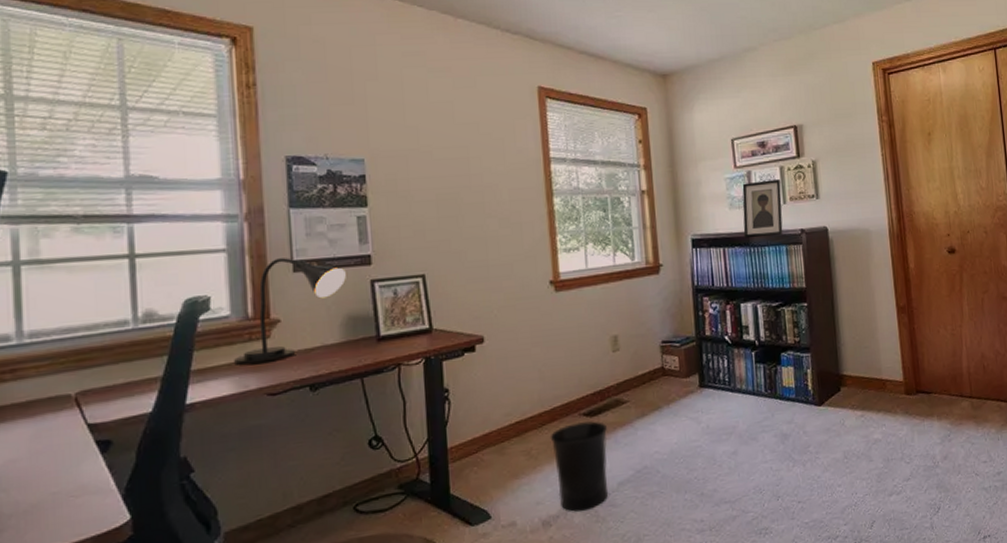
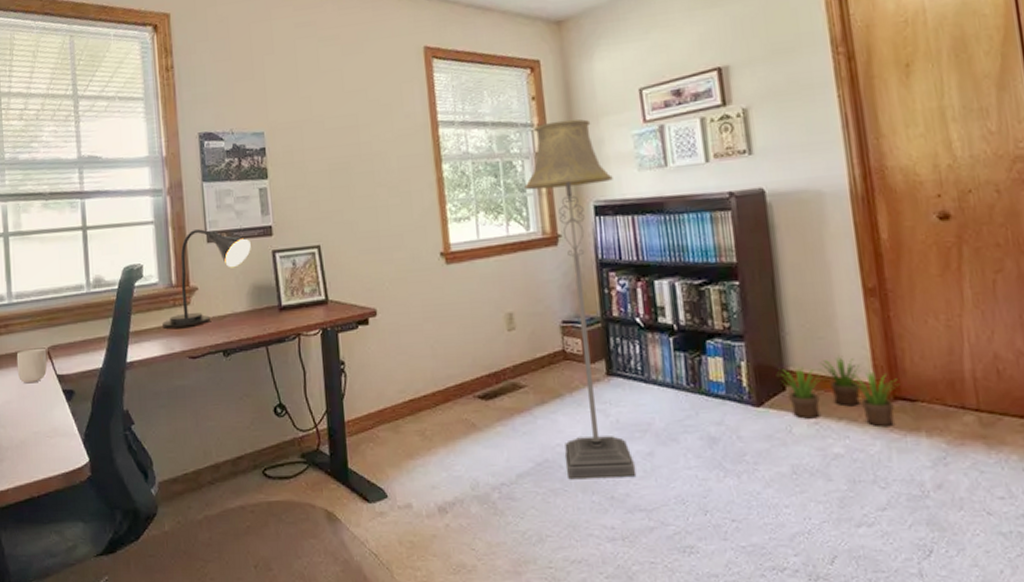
cup: none [27,393,74,437] -> present [16,347,48,384]
waste bin: present [549,420,608,512] -> none [444,403,506,501]
floor lamp: none [631,162,723,482] -> present [524,119,637,480]
picture frame: present [742,179,783,239] -> none [653,133,706,205]
plant: none [835,361,921,416] -> present [778,356,900,428]

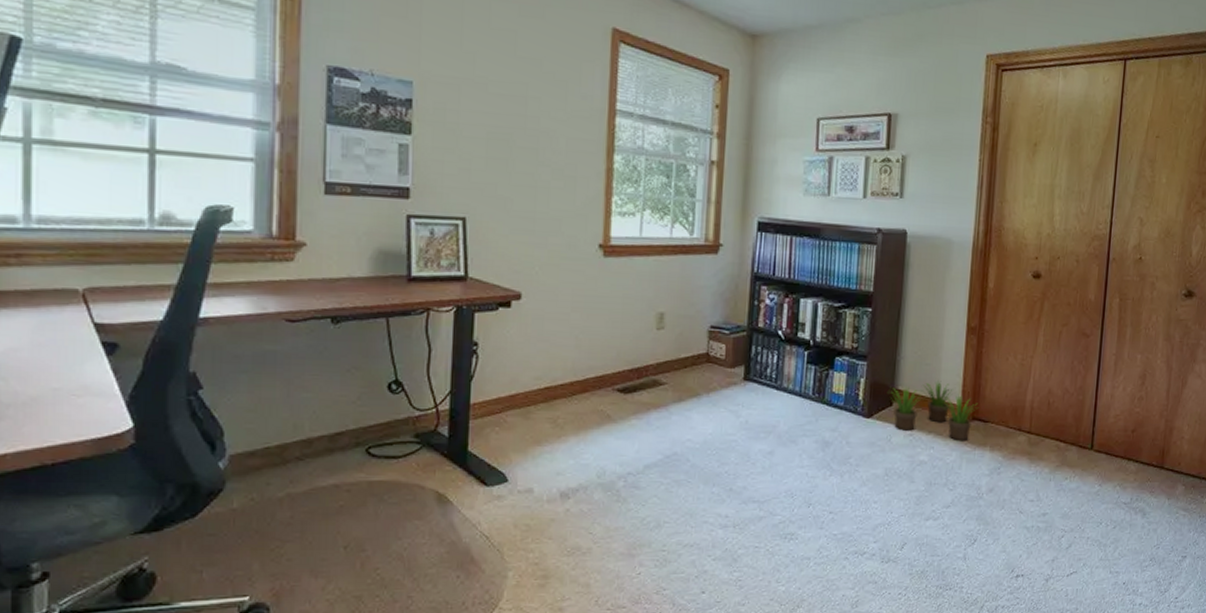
cup: present [16,347,48,384] -> none [32,287,81,330]
desk lamp: present [162,229,251,330] -> none [254,177,381,288]
floor lamp: present [524,119,637,480] -> none [693,133,780,473]

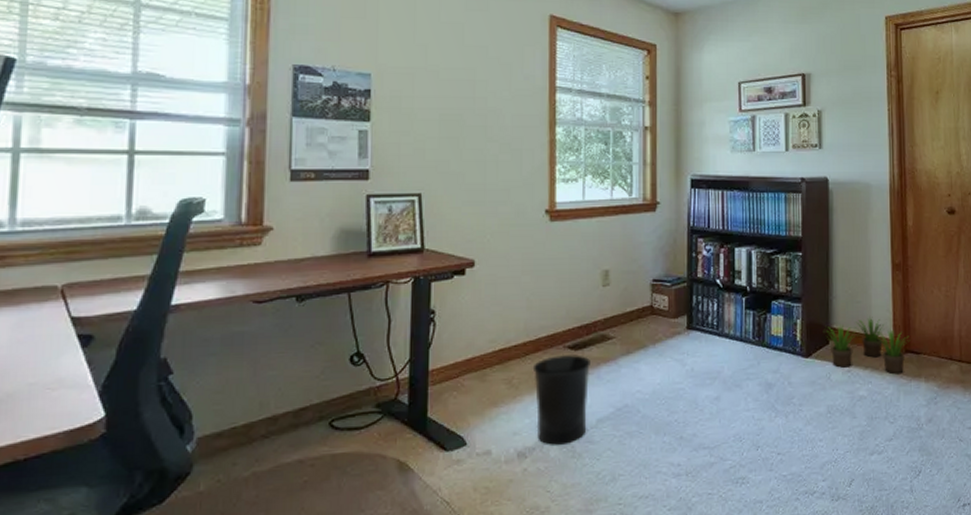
waste bin: none [579,396,642,488] -> present [532,353,592,445]

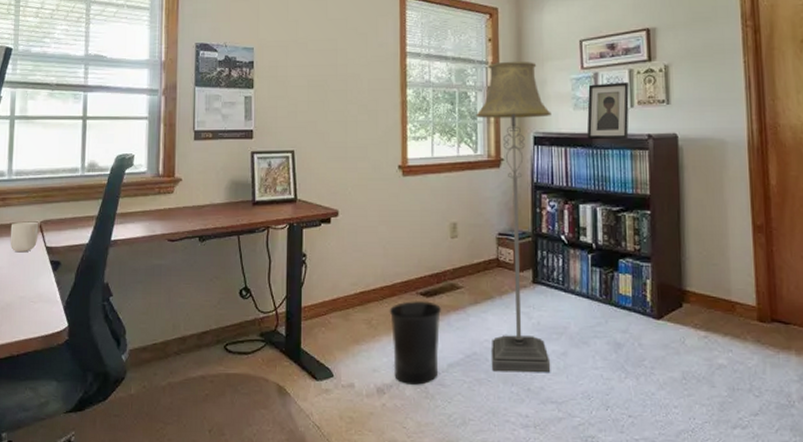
cup: none [12,285,60,327] -> present [10,221,39,253]
floor lamp: none [631,100,709,423] -> present [476,61,552,373]
picture frame: none [743,126,785,183] -> present [587,82,630,140]
plant: present [824,317,911,375] -> none [676,281,777,345]

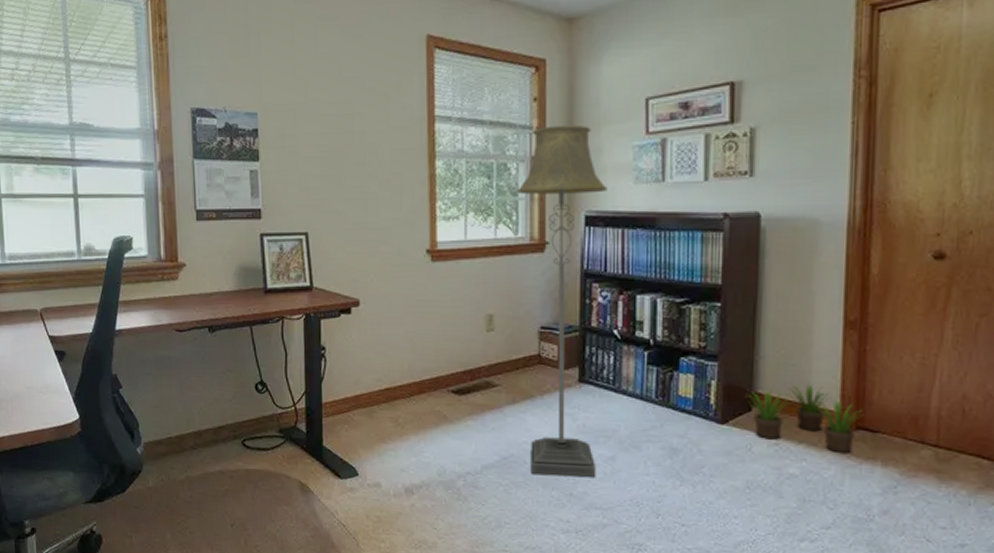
cup: present [10,221,39,253] -> none [10,309,40,342]
waste bin: present [389,300,442,385] -> none [417,398,476,486]
picture frame: present [587,82,630,140] -> none [649,150,705,220]
plant: none [676,281,777,345] -> present [746,383,865,454]

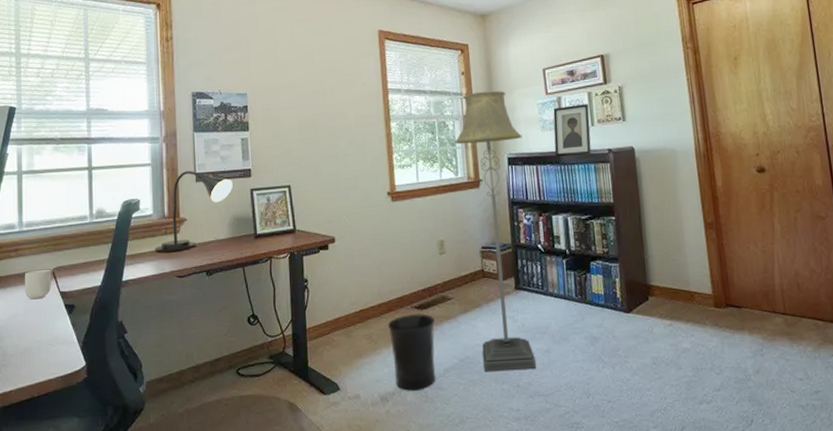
cup: none [10,309,40,342] -> present [24,269,52,300]
desk lamp: none [151,206,239,302] -> present [155,171,233,254]
waste bin: none [417,398,476,486] -> present [387,313,436,391]
picture frame: none [649,150,705,220] -> present [553,104,592,157]
plant: present [746,383,865,454] -> none [643,273,730,328]

